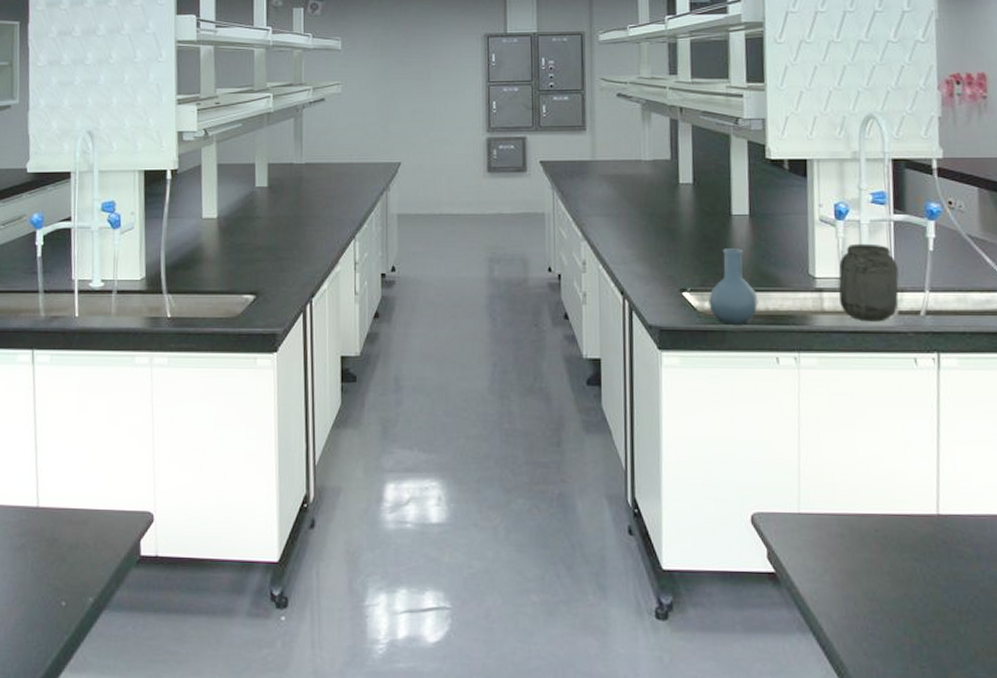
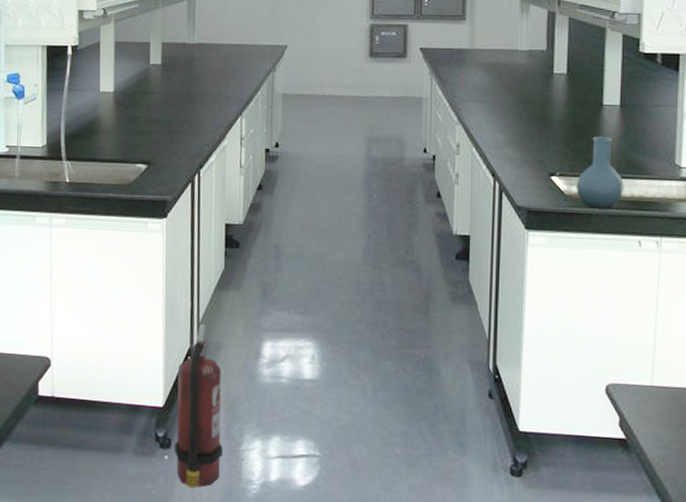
fire extinguisher: none [291,468,345,652] -> present [174,324,223,488]

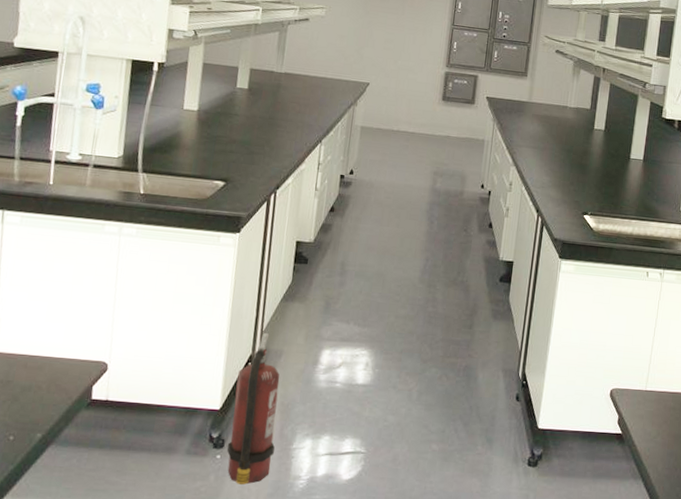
flask: present [576,136,624,209] -> none [602,184,640,245]

